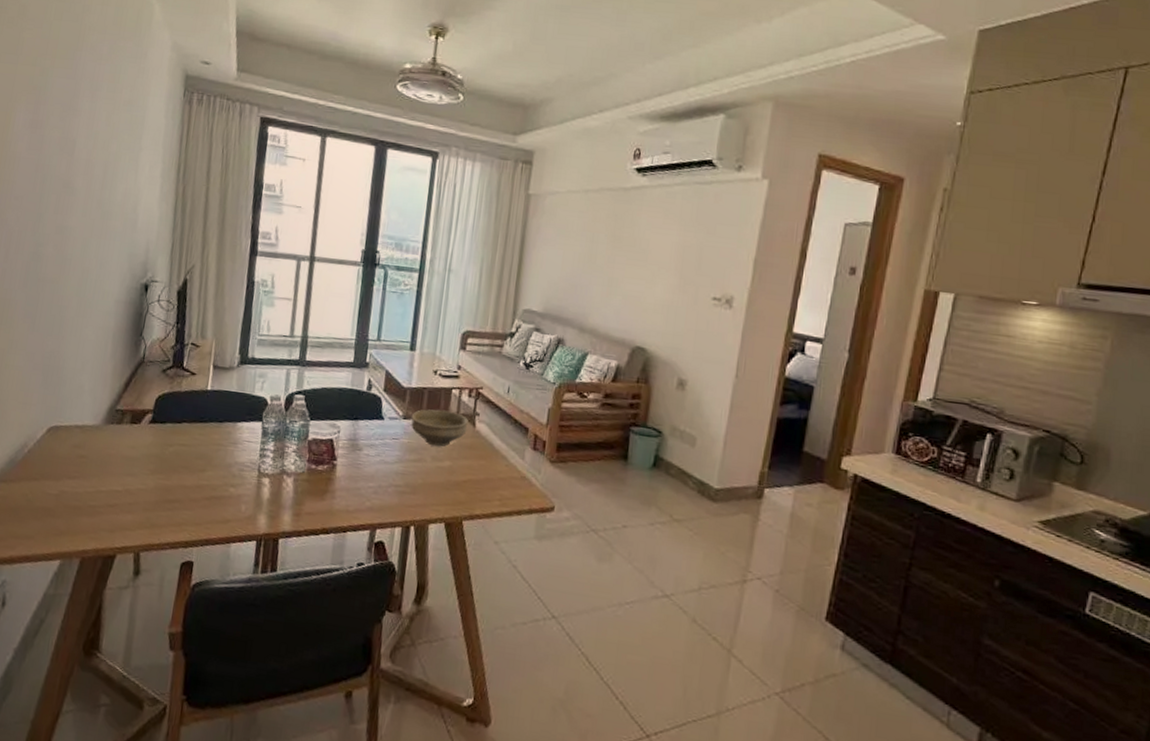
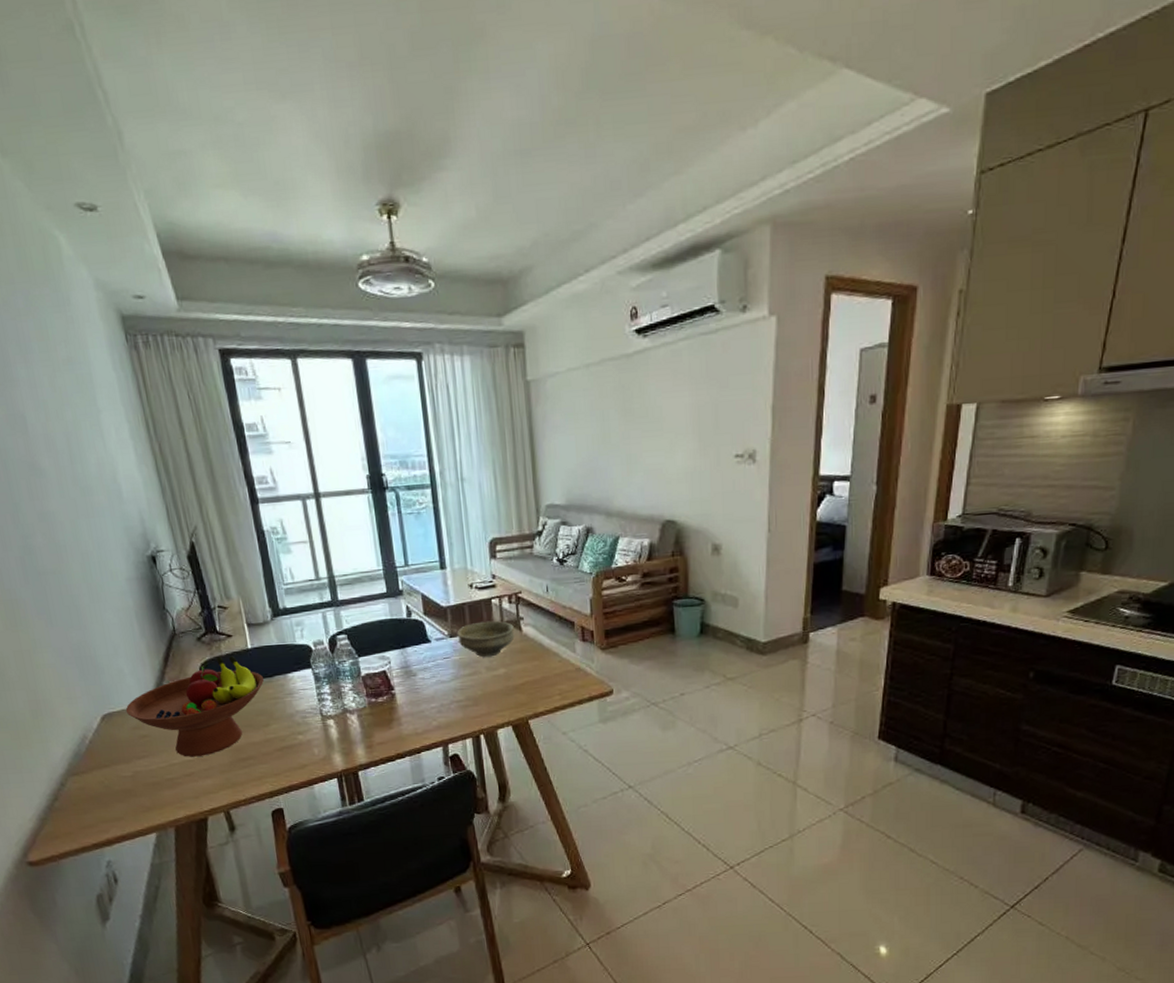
fruit bowl: none [72,392,214,490] -> present [125,655,265,757]

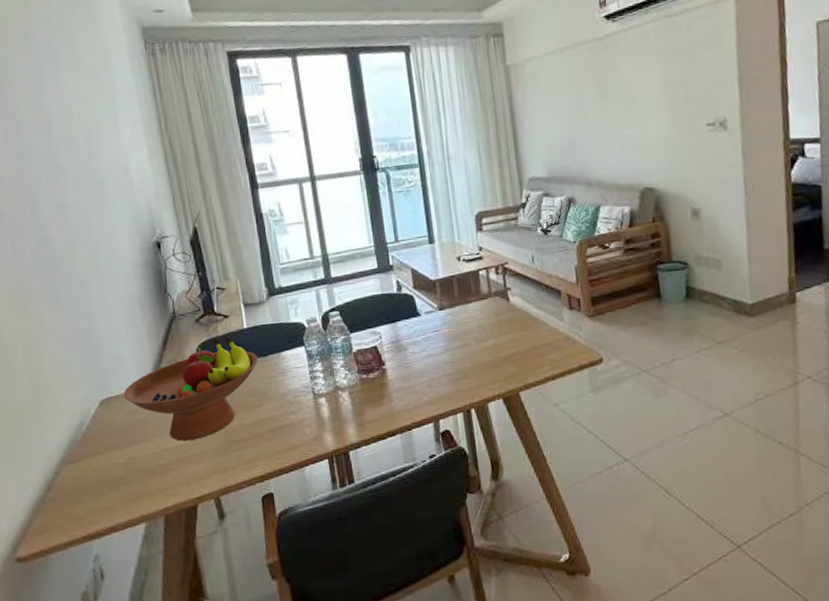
bowl: present [457,620,515,658] -> none [446,292,503,329]

